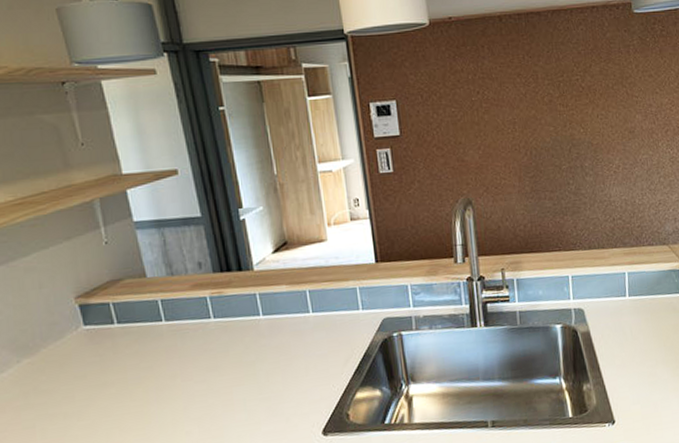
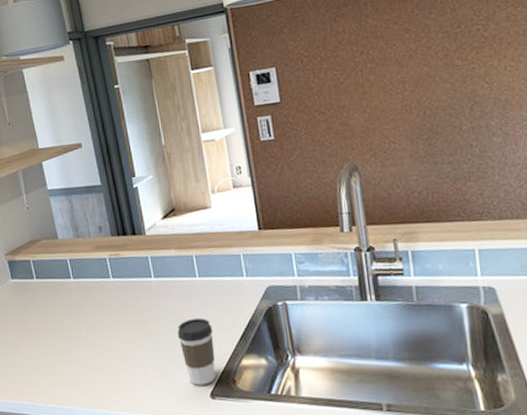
coffee cup: none [288,354,329,424] -> present [177,317,216,386]

